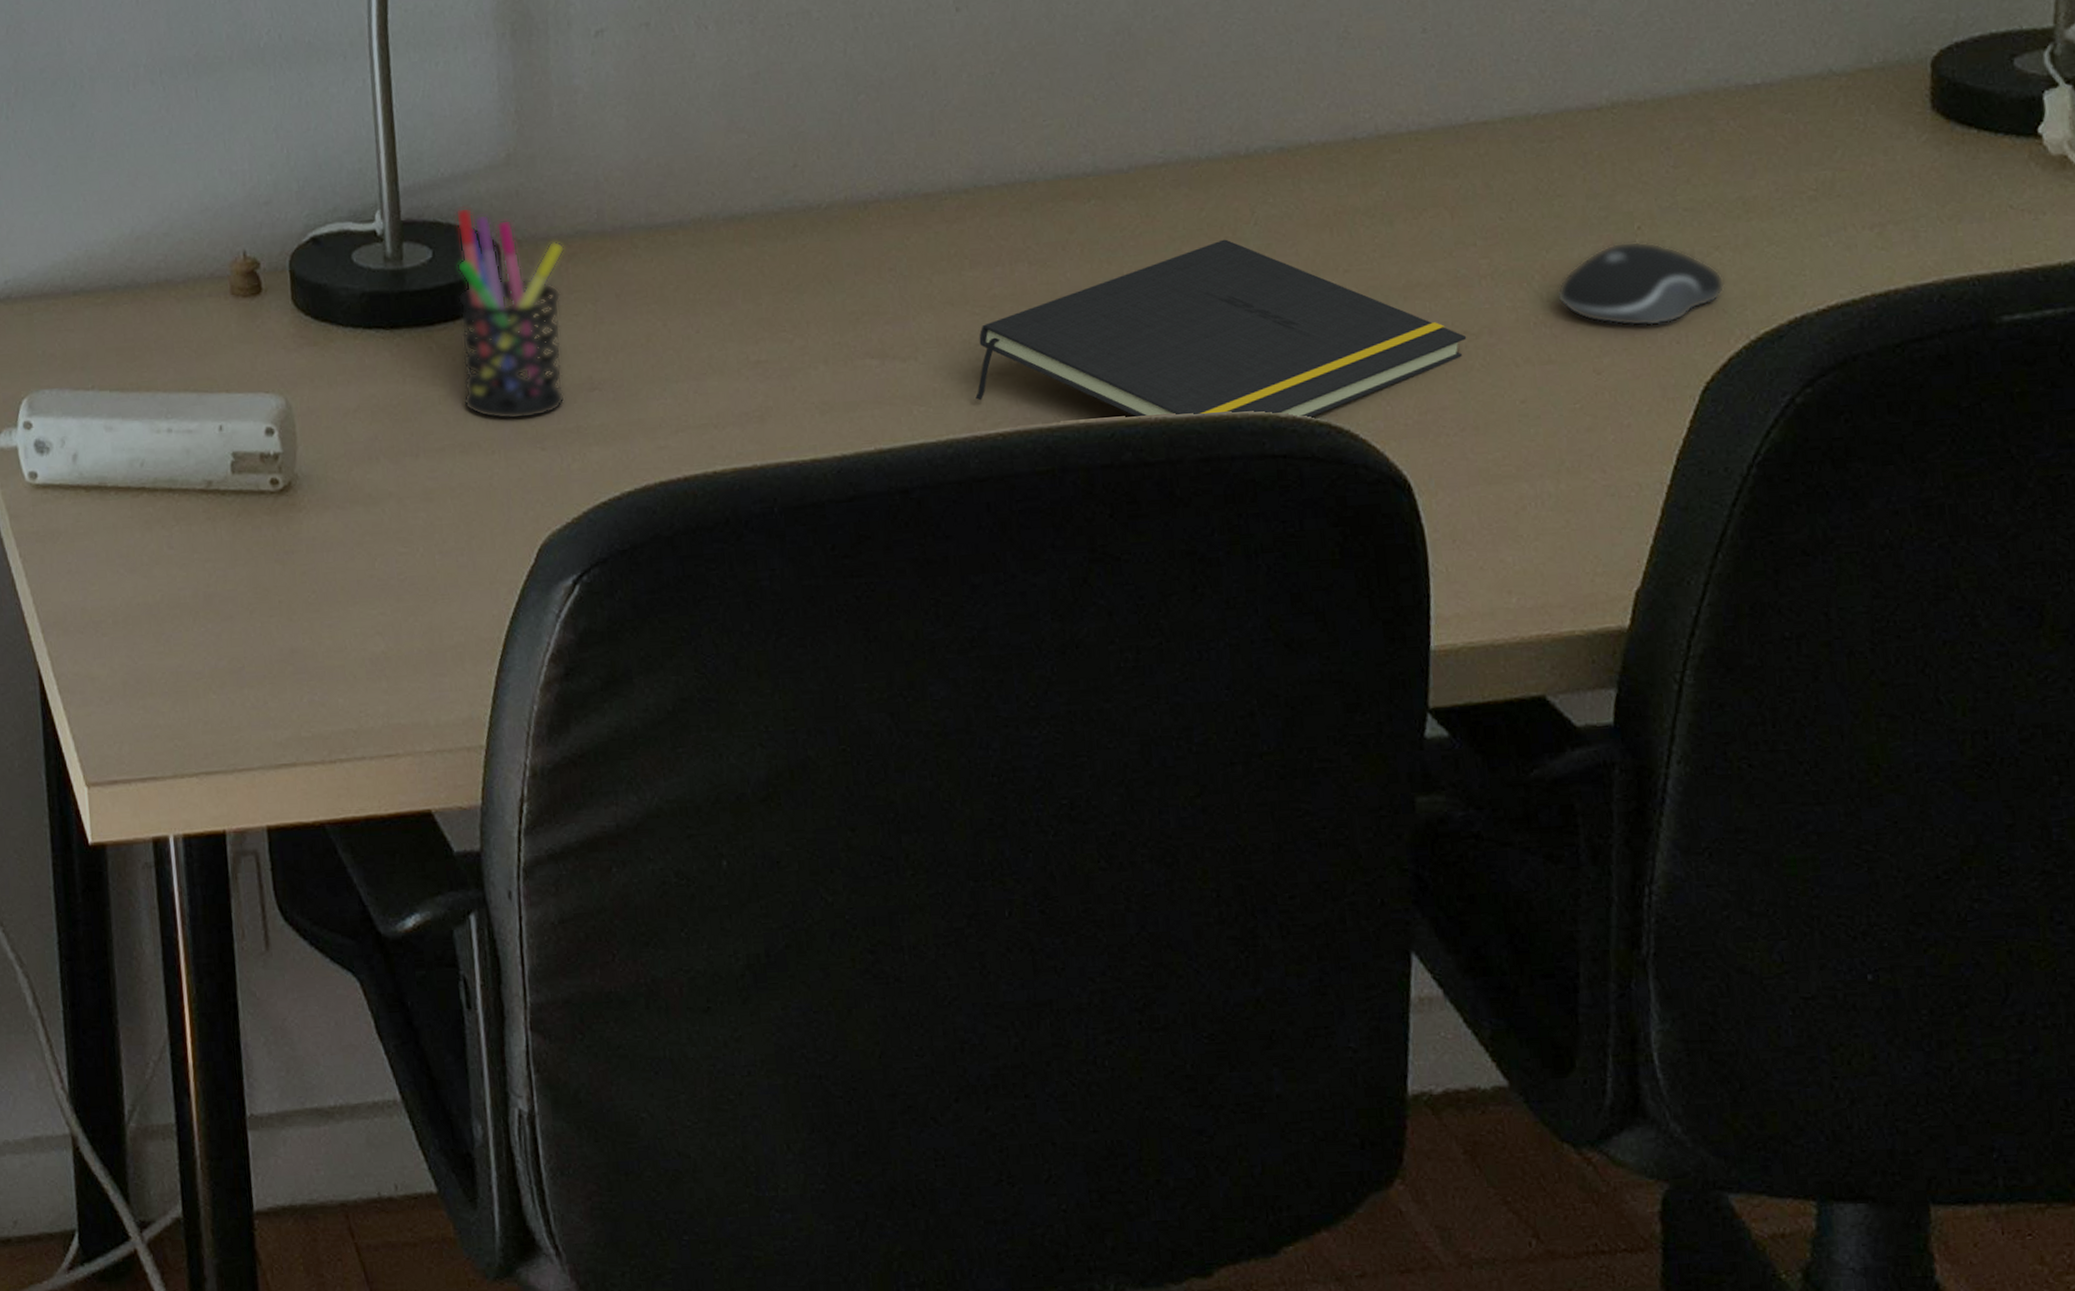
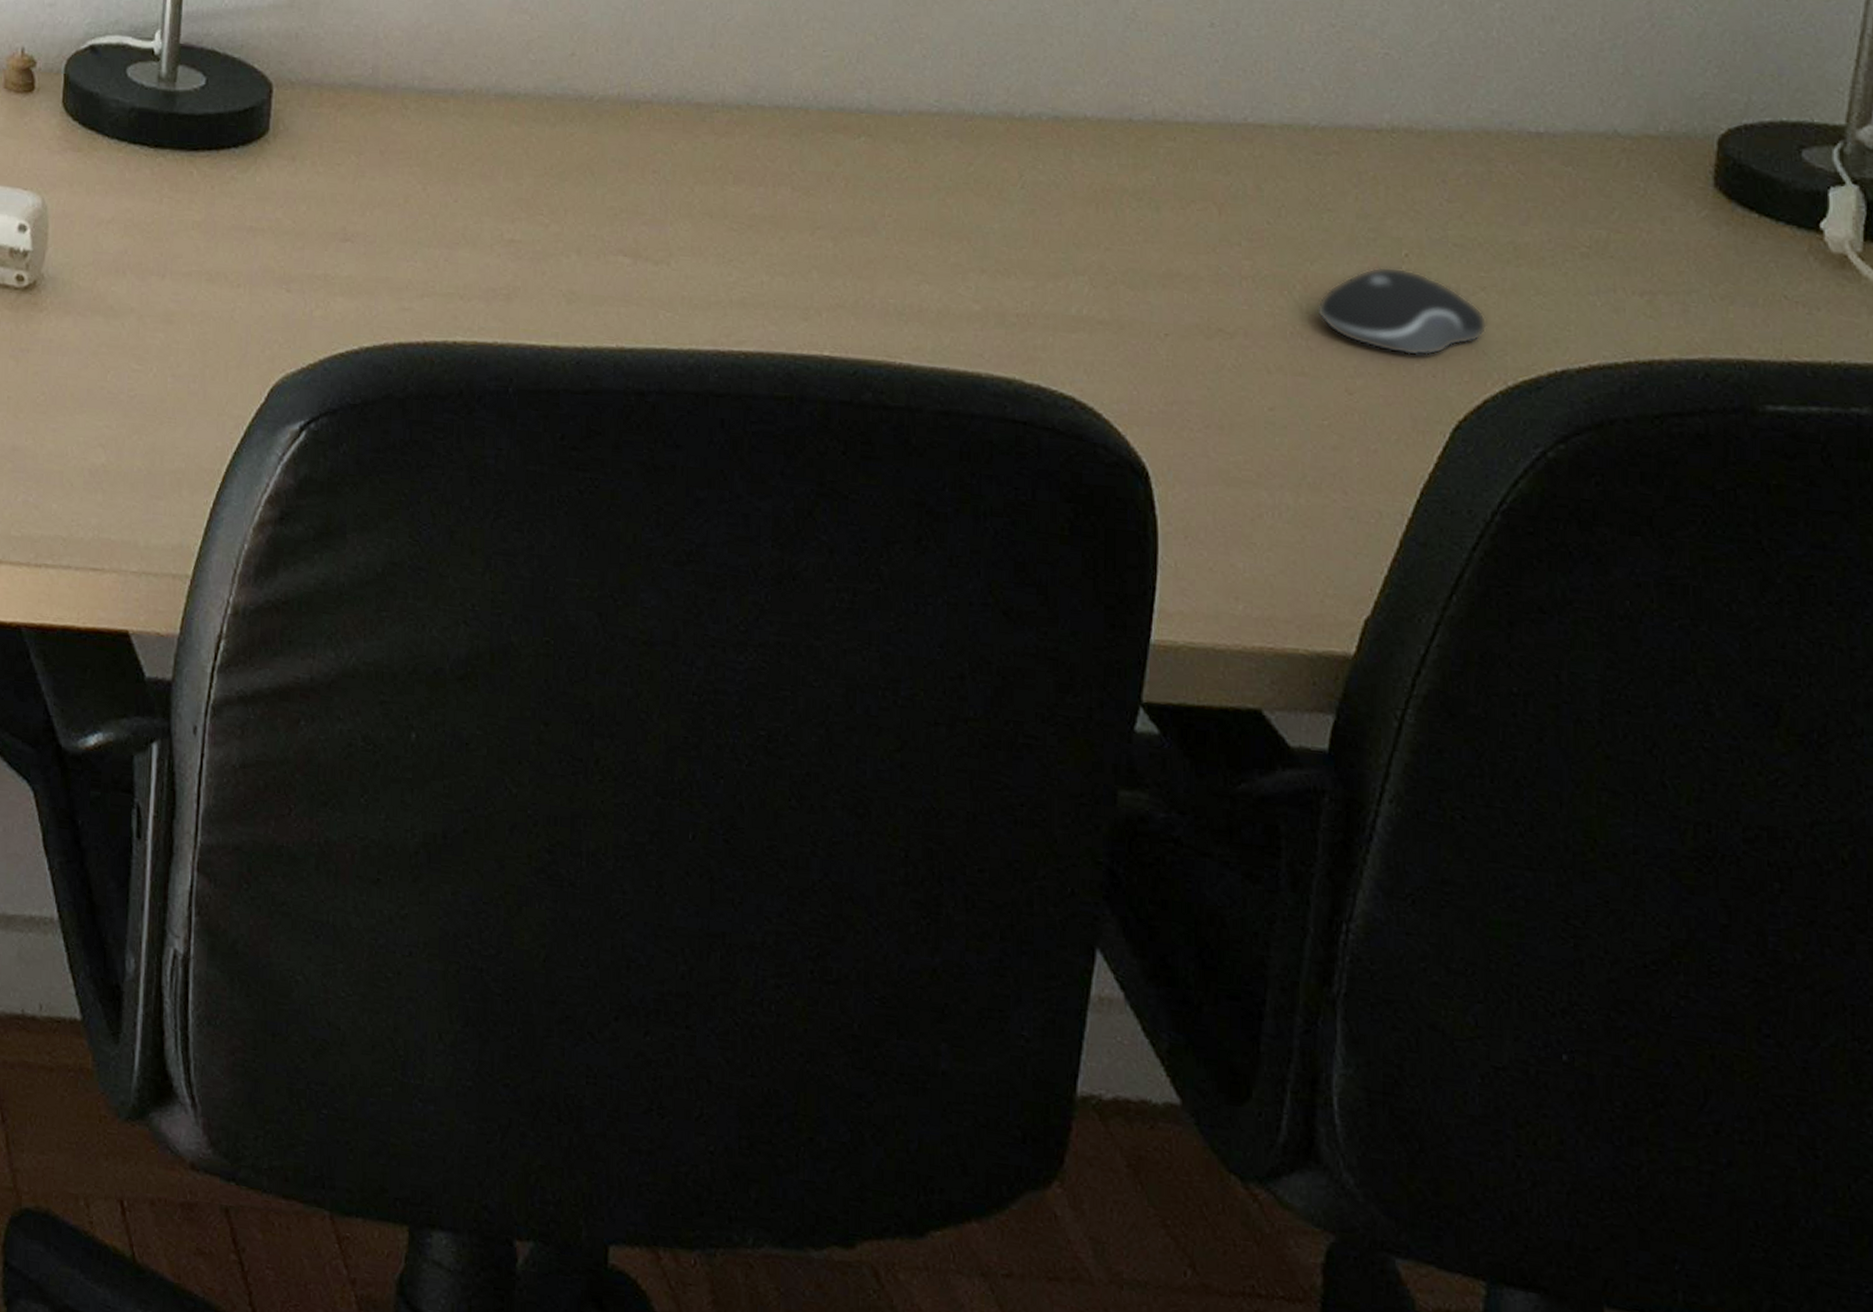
pen holder: present [455,207,566,420] -> none [215,41,337,259]
notepad: present [975,239,1467,420] -> none [723,197,1222,390]

